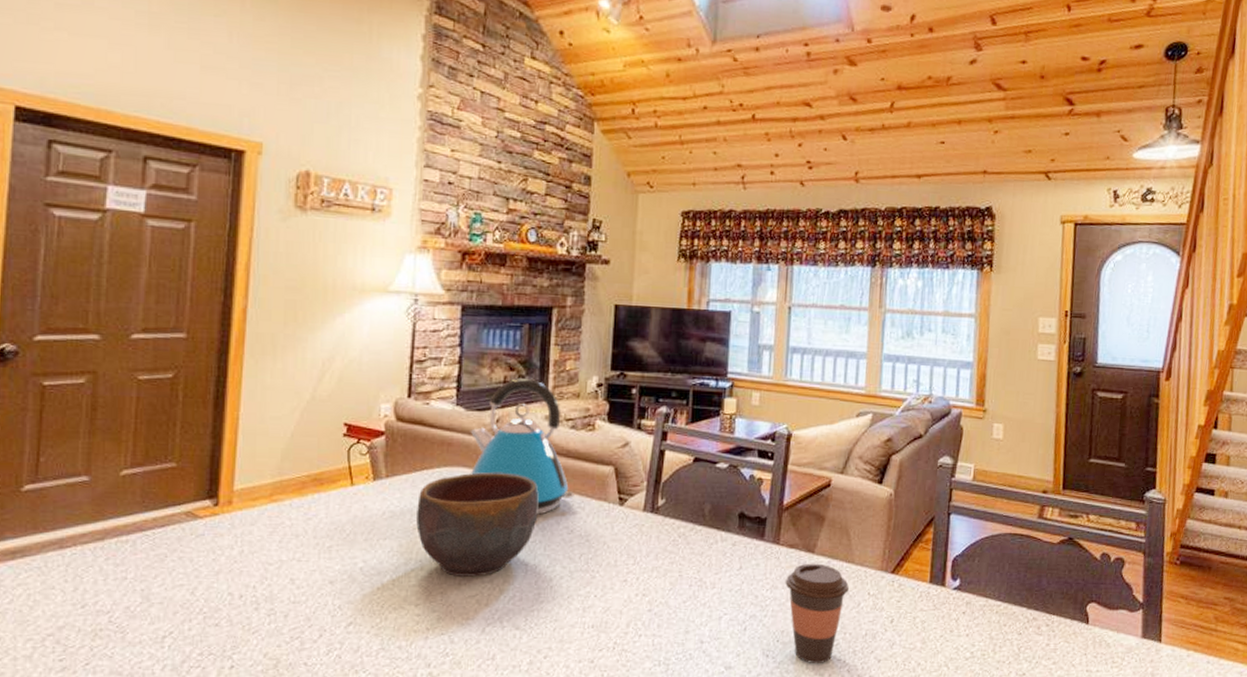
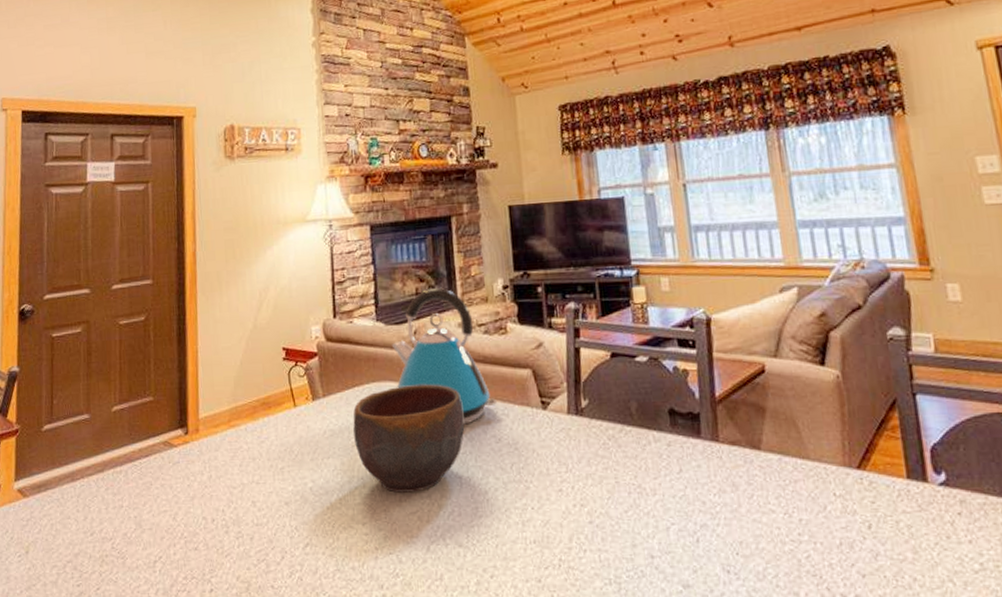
coffee cup: present [785,563,849,664] -> none [733,461,810,581]

